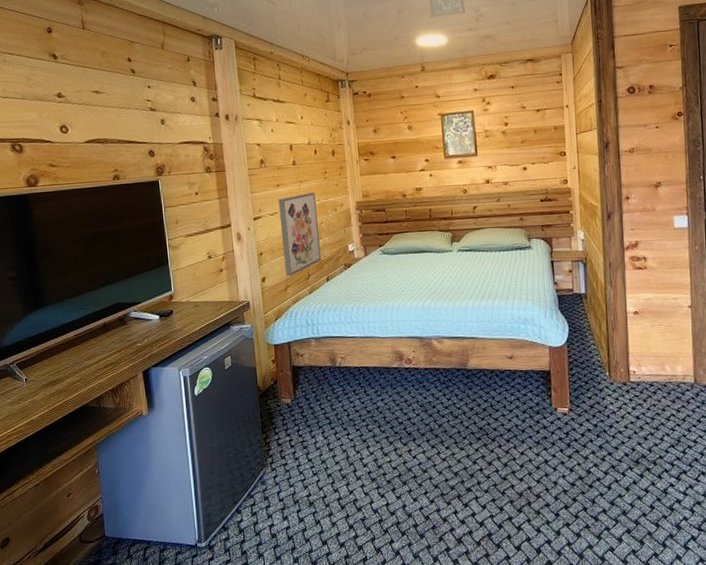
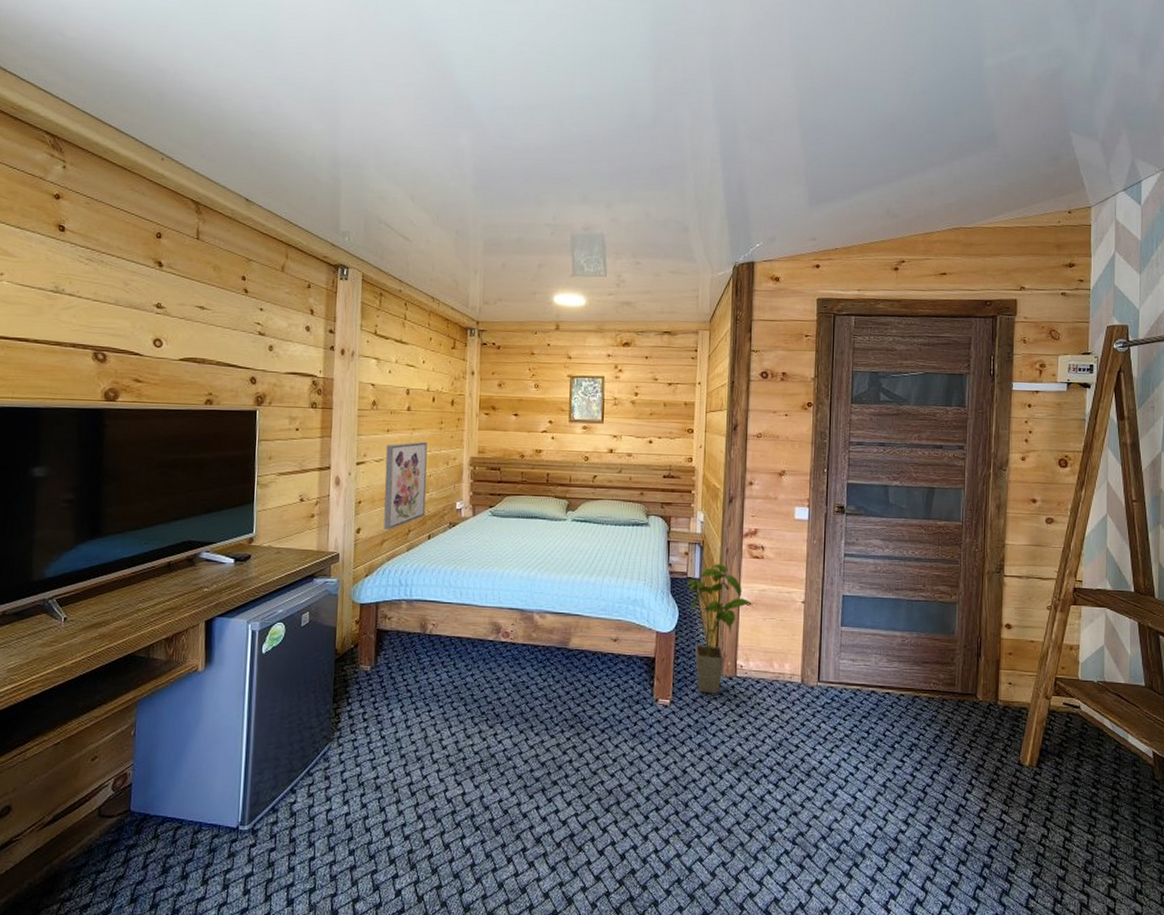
house plant: none [572,278,639,400] -> present [685,564,752,694]

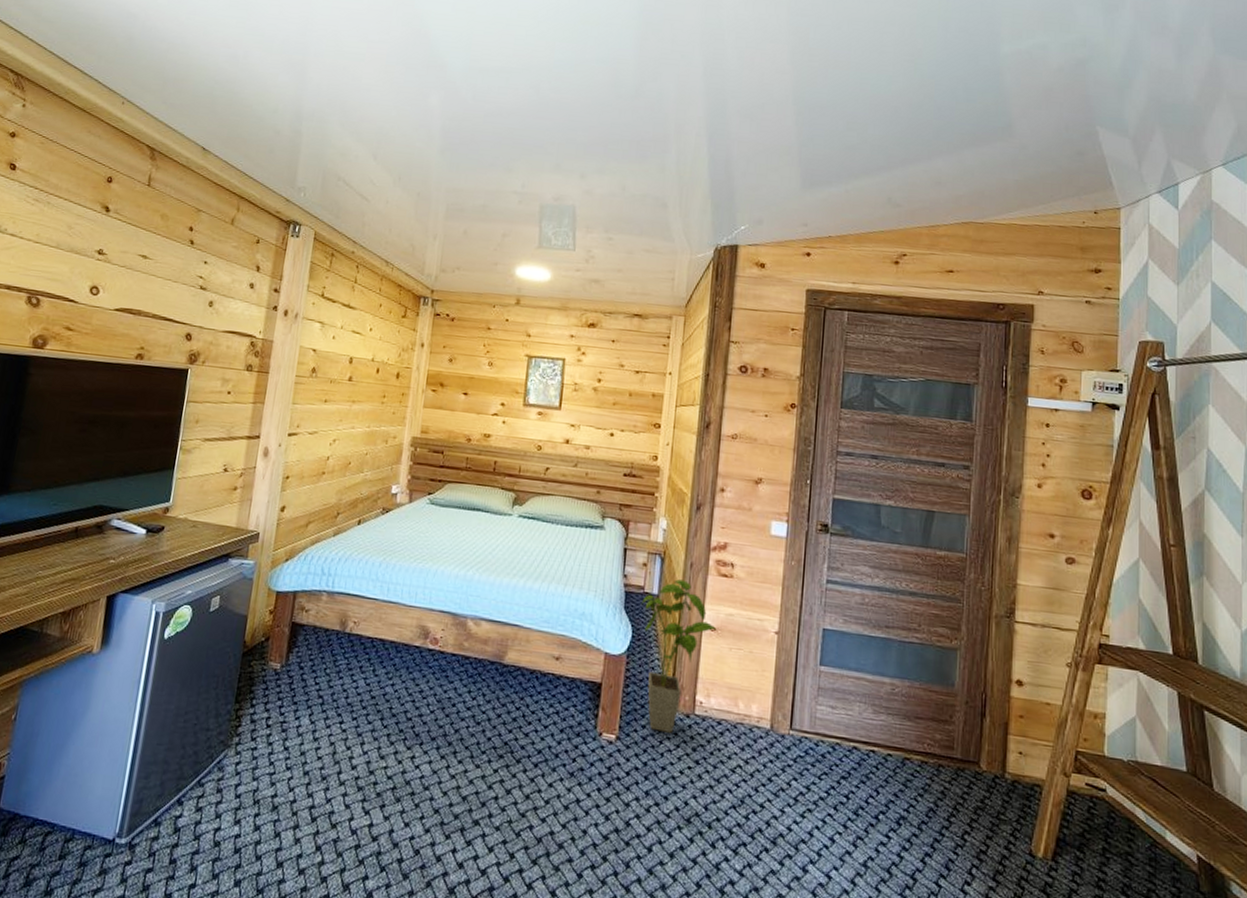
wall art: present [383,441,428,531] -> none [310,415,367,512]

